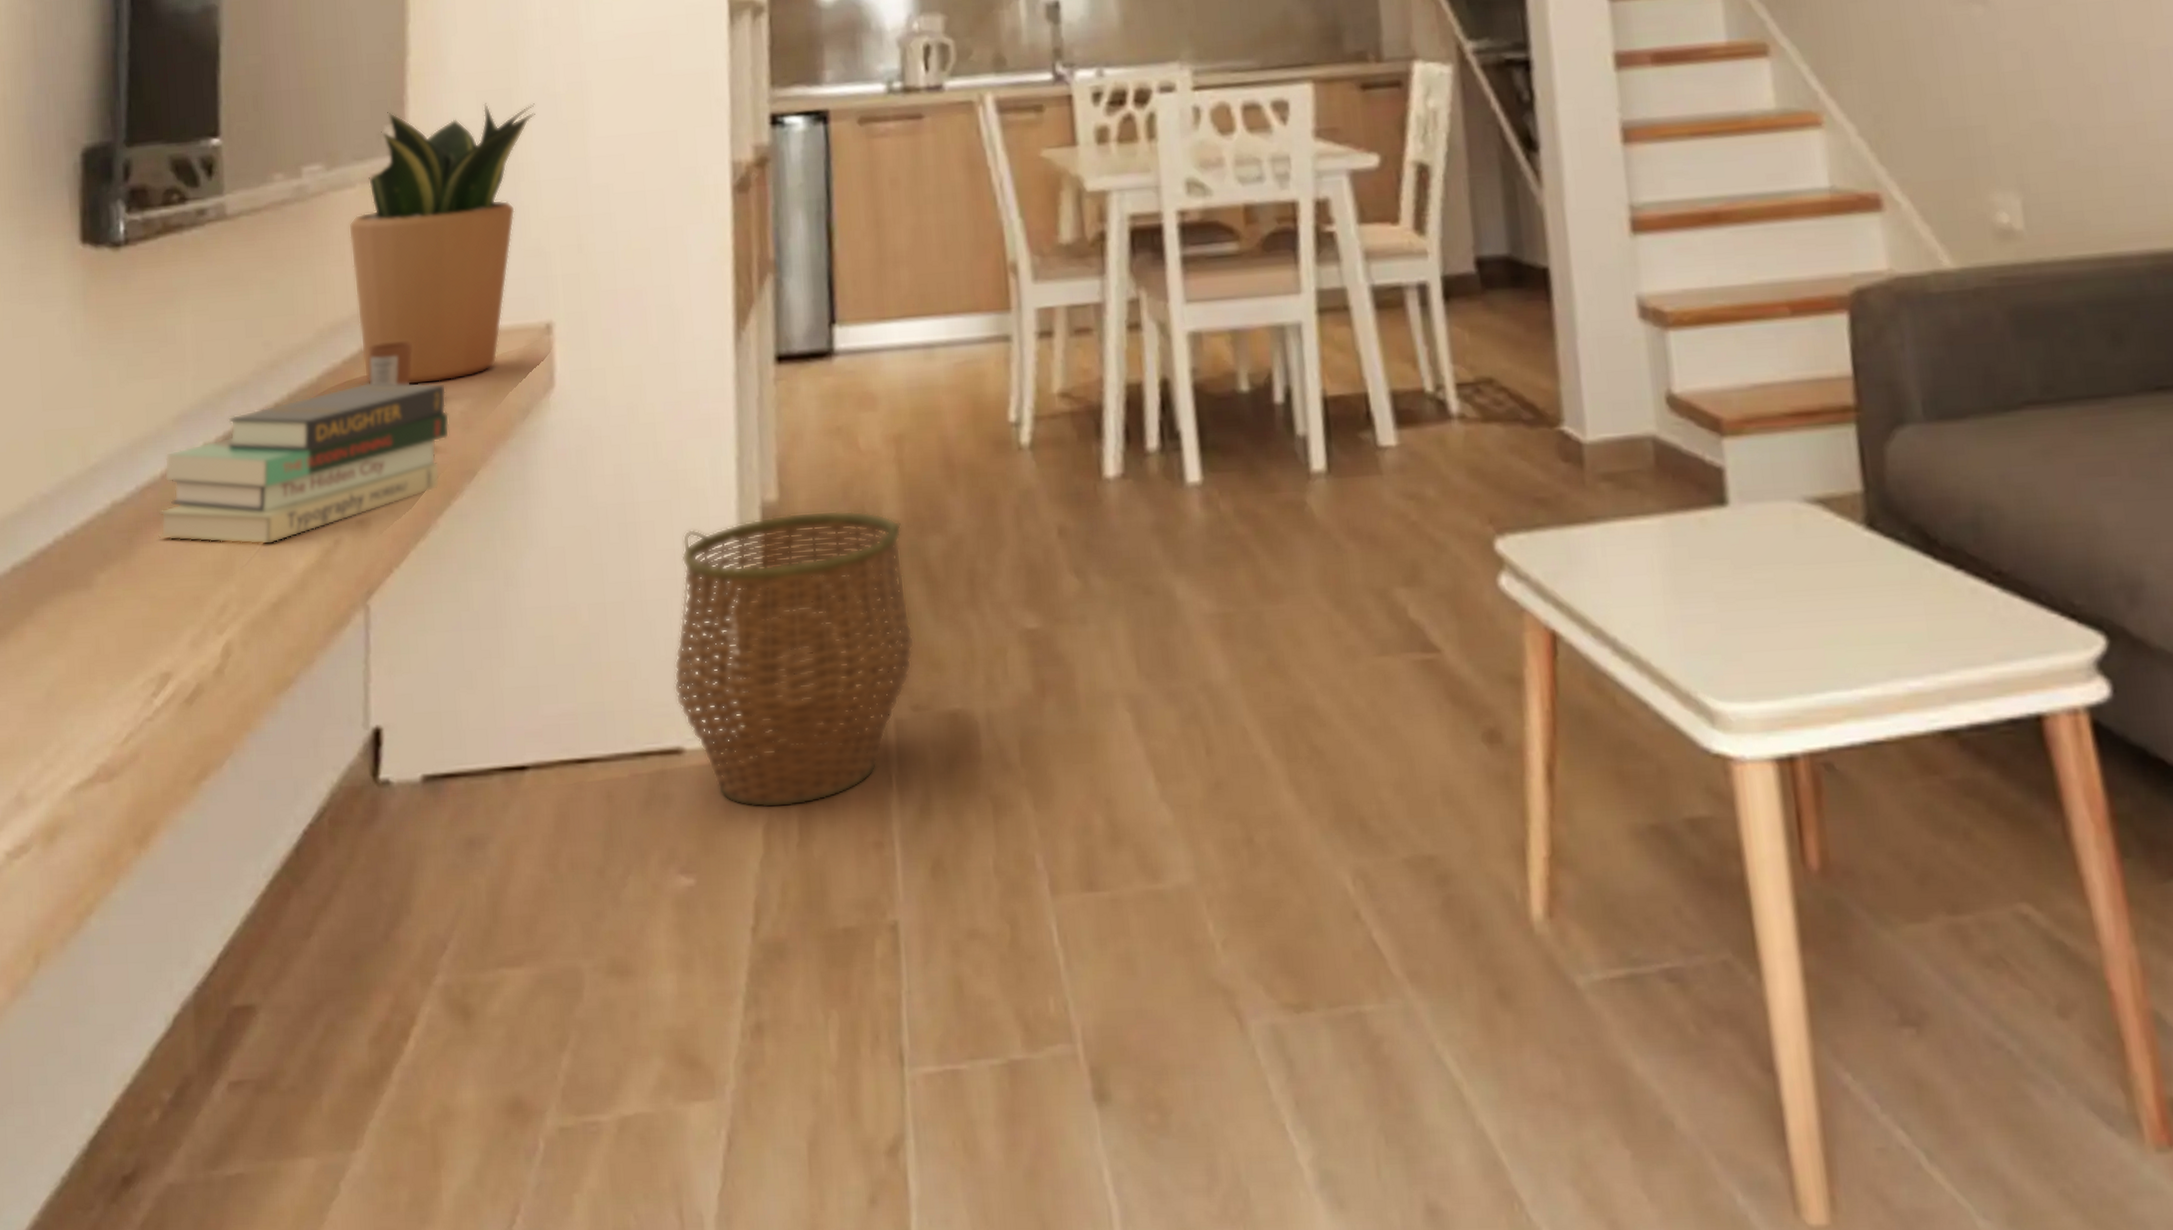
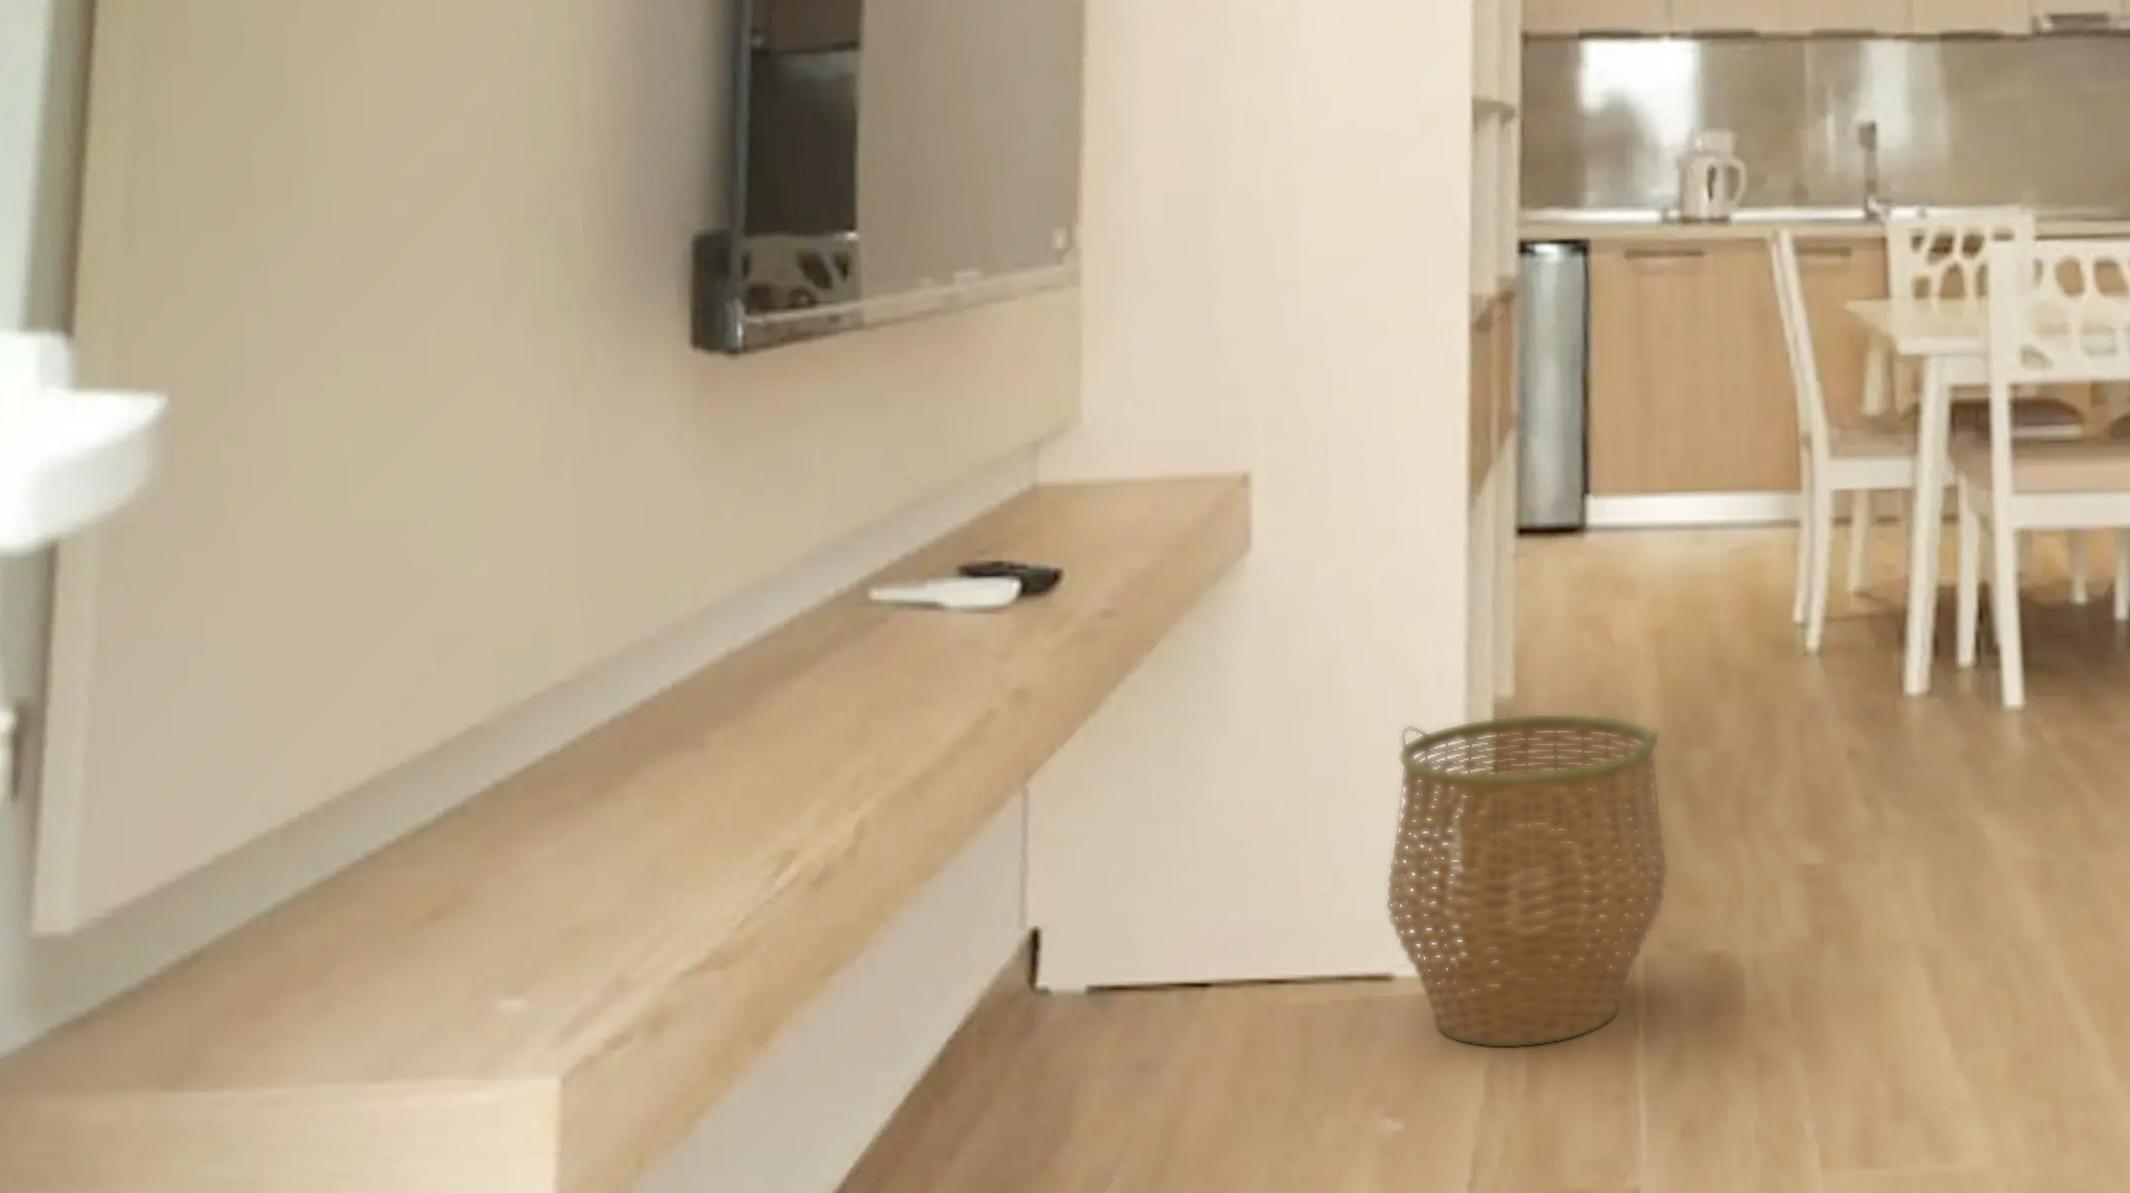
books: present [158,381,450,545] -> none [781,529,1126,711]
potted plant: present [348,103,535,384] -> none [1008,208,1235,536]
candle: present [368,341,412,386] -> none [1029,484,1083,536]

